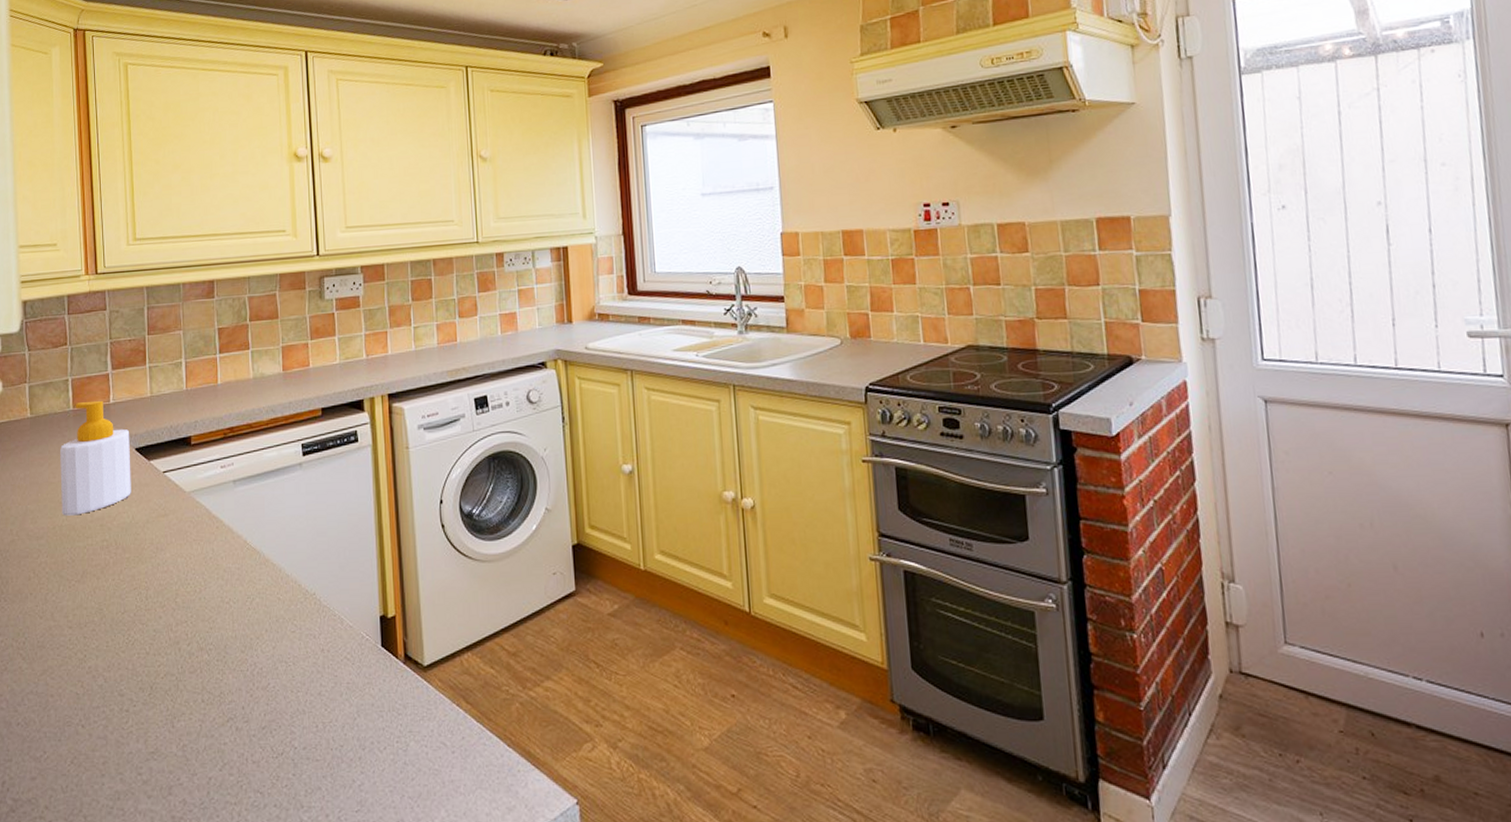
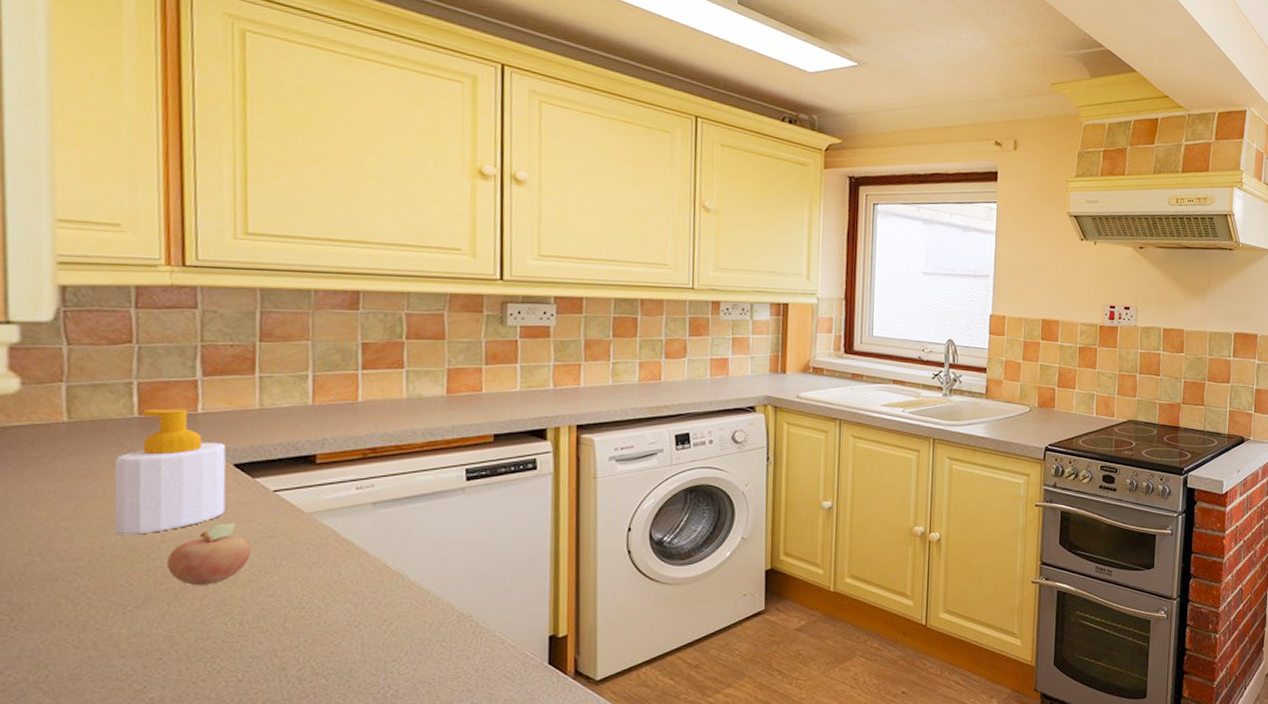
fruit: none [95,503,150,562] -> present [166,523,251,586]

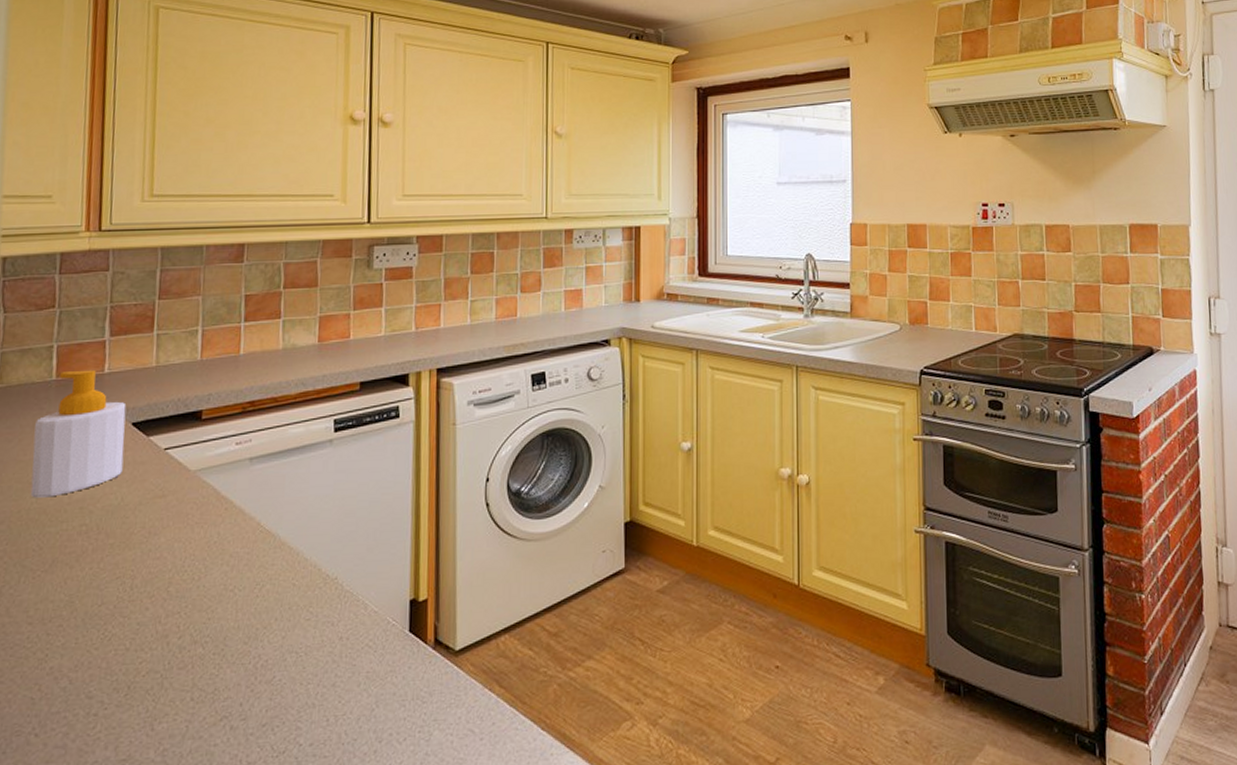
fruit: present [166,523,251,586] -> none [71,483,143,549]

